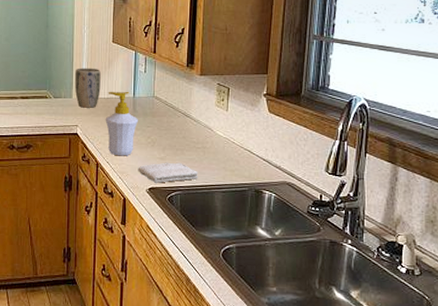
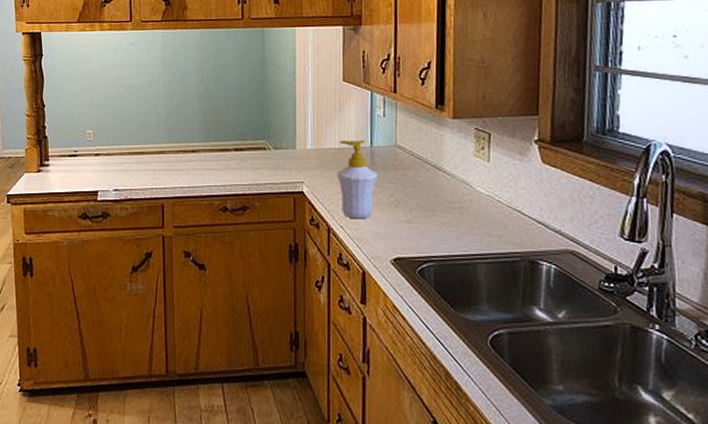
plant pot: present [74,68,101,108] -> none [298,112,330,161]
washcloth: present [138,162,198,183] -> none [379,226,455,253]

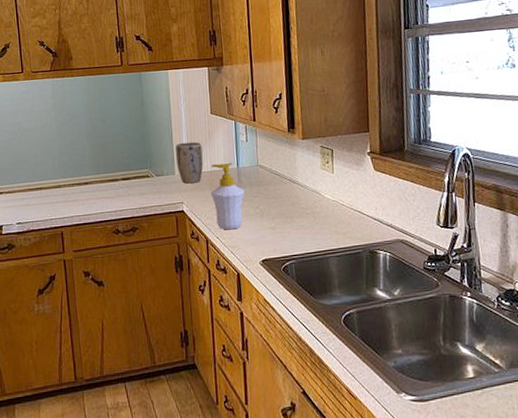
plant pot: none [298,112,330,161] -> present [175,141,204,184]

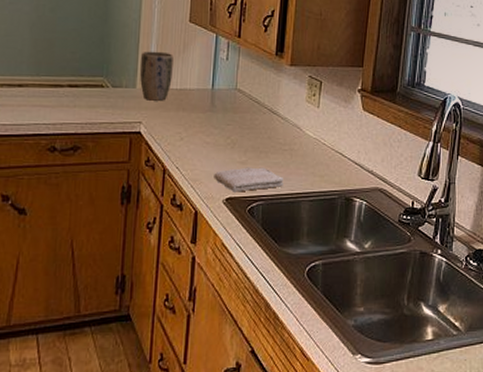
soap bottle: present [210,162,245,230] -> none [176,81,216,160]
washcloth: none [249,230,311,254] -> present [213,167,284,192]

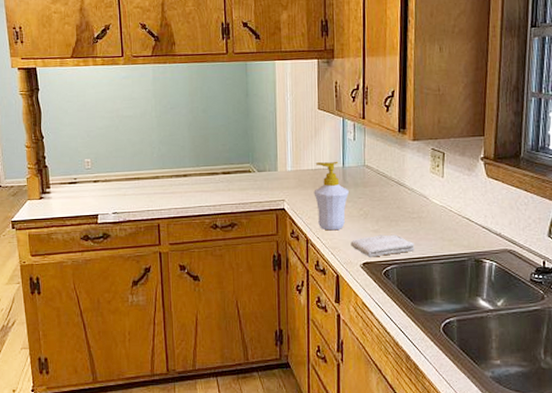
plant pot: present [139,51,173,101] -> none [279,137,308,181]
soap bottle: none [176,81,216,160] -> present [313,161,349,231]

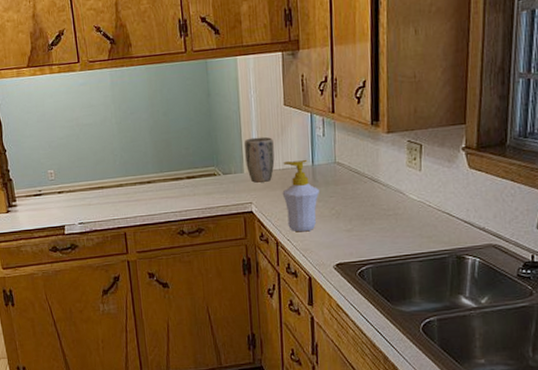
plant pot: none [279,137,308,181] -> present [244,136,275,183]
washcloth: present [350,234,414,257] -> none [322,233,391,258]

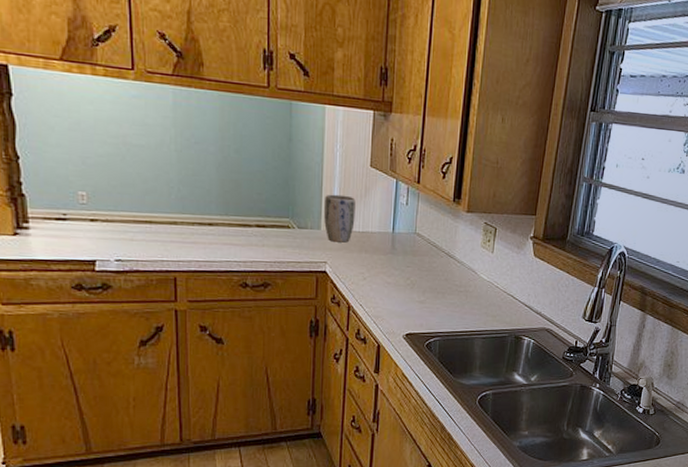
soap bottle: present [282,159,319,232] -> none [359,225,397,299]

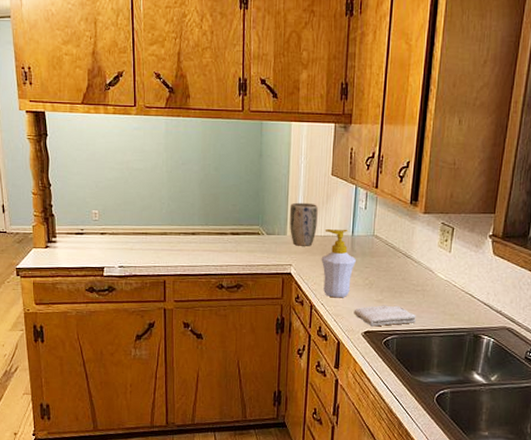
soap bottle: none [359,225,397,299] -> present [321,229,356,298]
washcloth: none [394,306,459,329] -> present [353,305,416,327]

